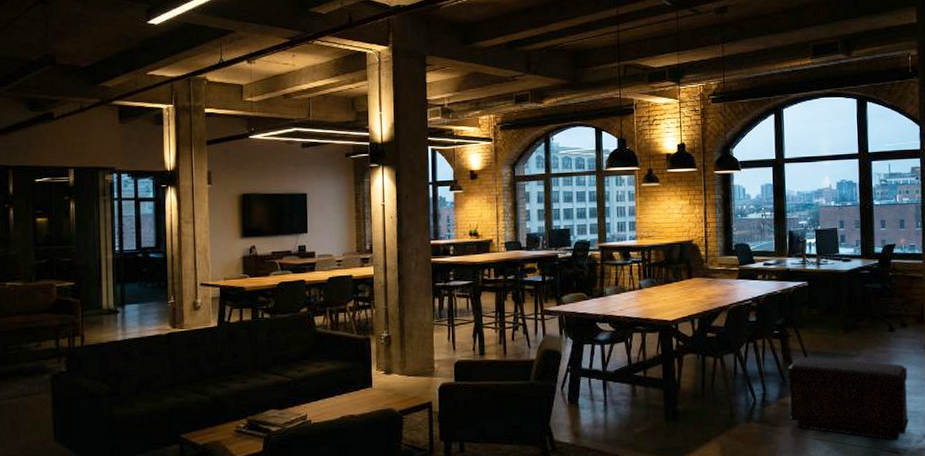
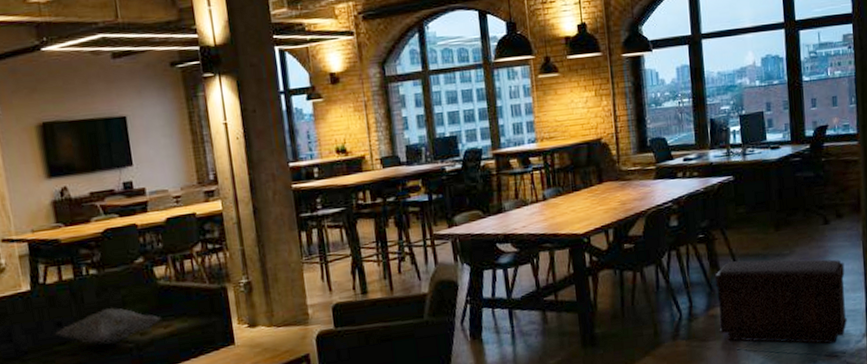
decorative pillow: none [232,346,315,377] -> present [55,307,161,345]

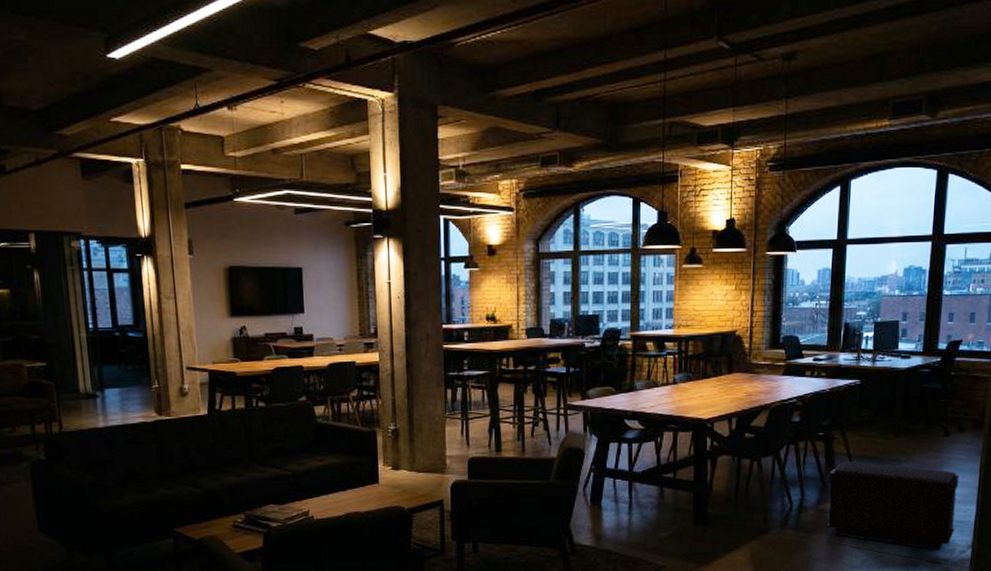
decorative pillow: present [55,307,161,345] -> none [225,437,317,470]

